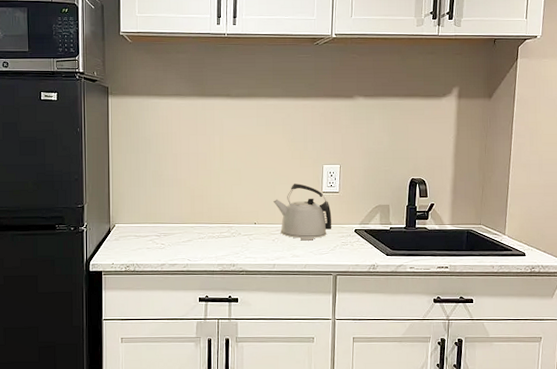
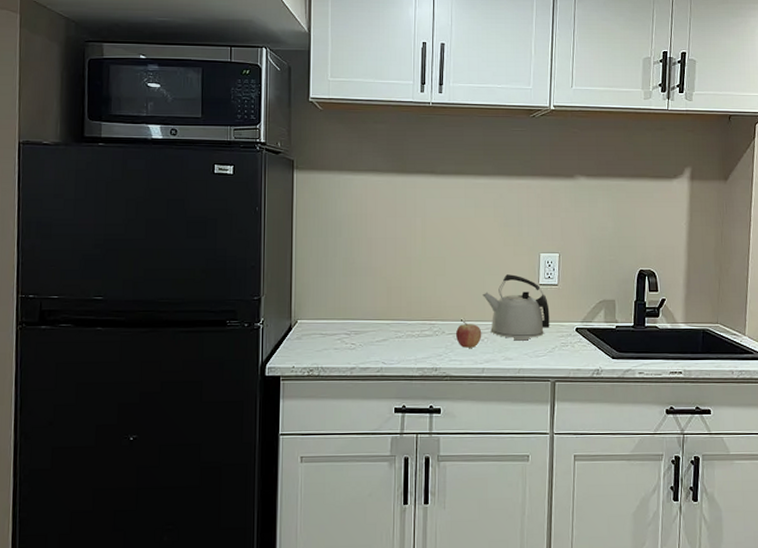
fruit: none [251,224,273,247] -> present [456,320,482,348]

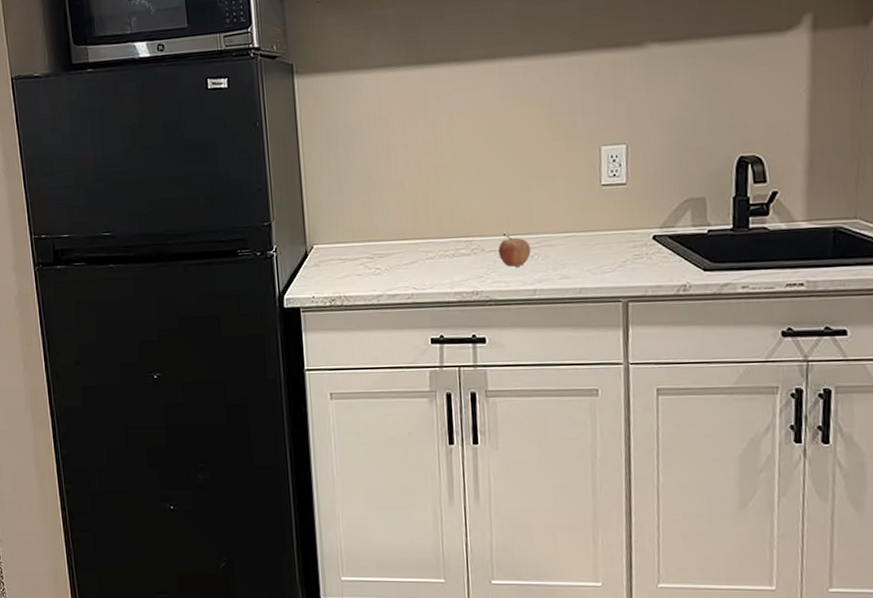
kettle: present [483,274,550,341] -> none [529,175,618,255]

